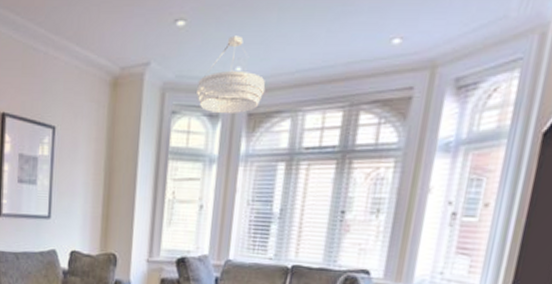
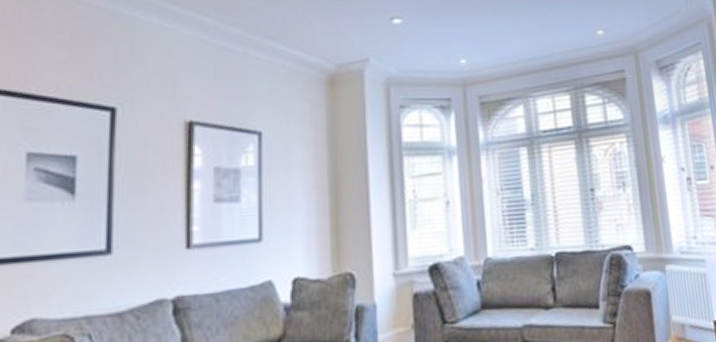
chandelier: present [197,35,266,114] -> none [423,31,493,105]

